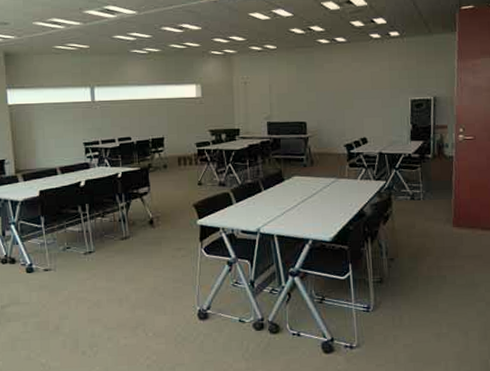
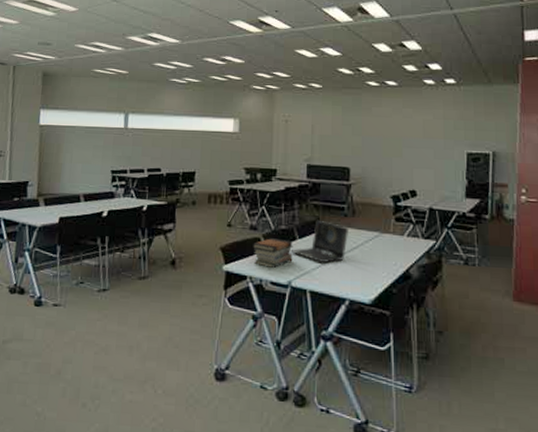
book stack: none [223,192,260,219] -> present [253,238,293,269]
laptop computer: none [257,172,309,209] -> present [290,219,350,263]

